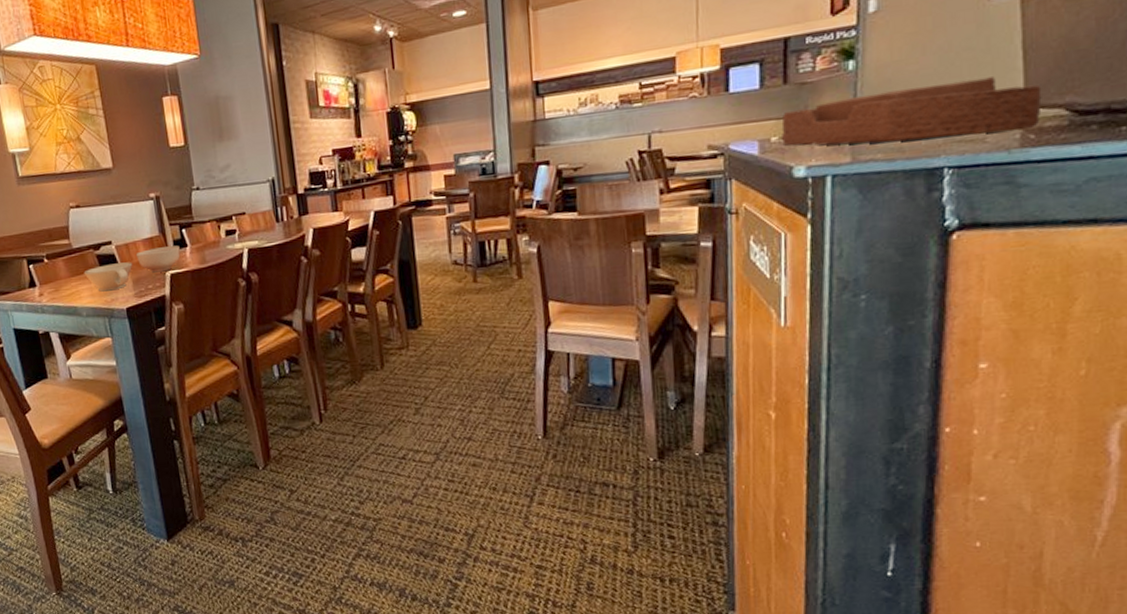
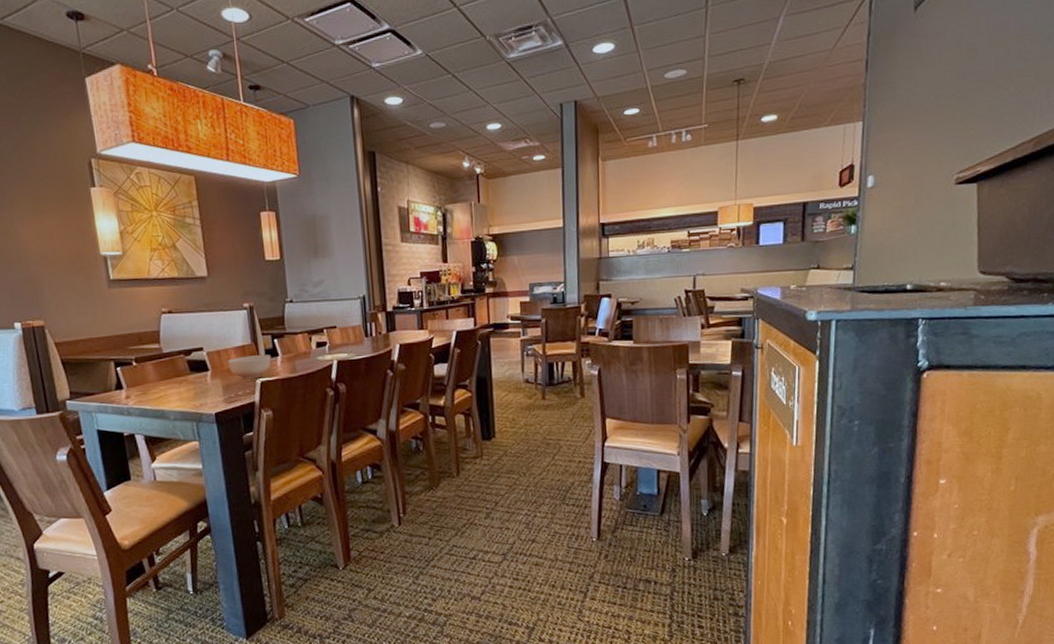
cup: present [83,262,133,292] -> none [173,368,224,397]
napkin holder: present [781,77,1042,146] -> none [799,247,990,296]

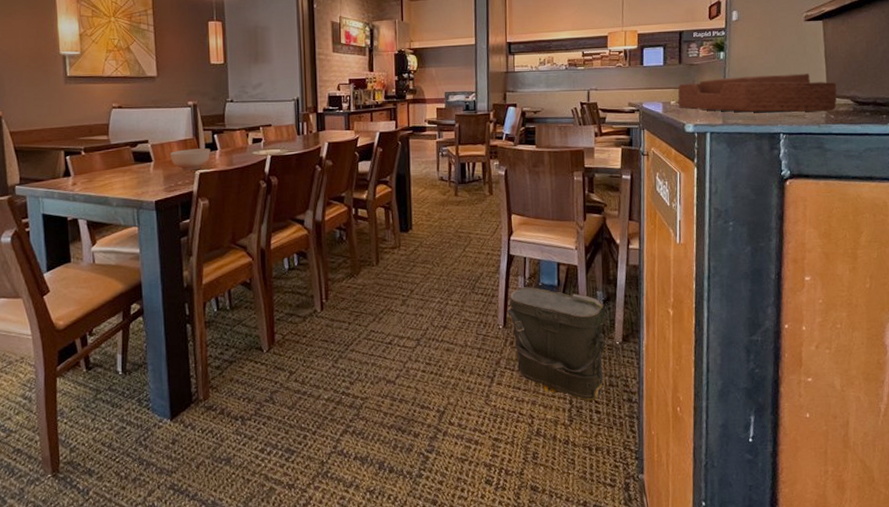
bag: none [602,496,714,617] -> present [507,287,609,402]
napkin holder: none [799,247,990,296] -> present [677,73,838,113]

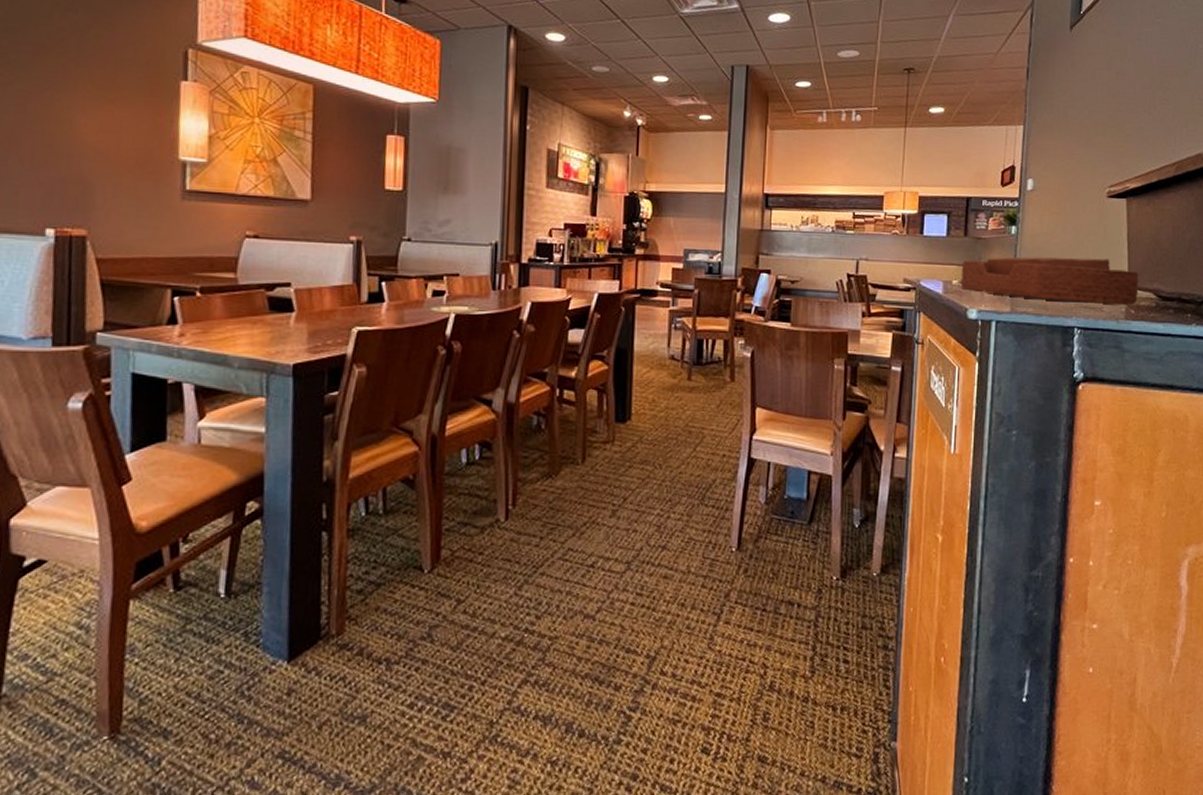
bowl: present [169,148,211,171] -> none [318,298,375,327]
bag: present [507,287,609,402] -> none [743,500,866,648]

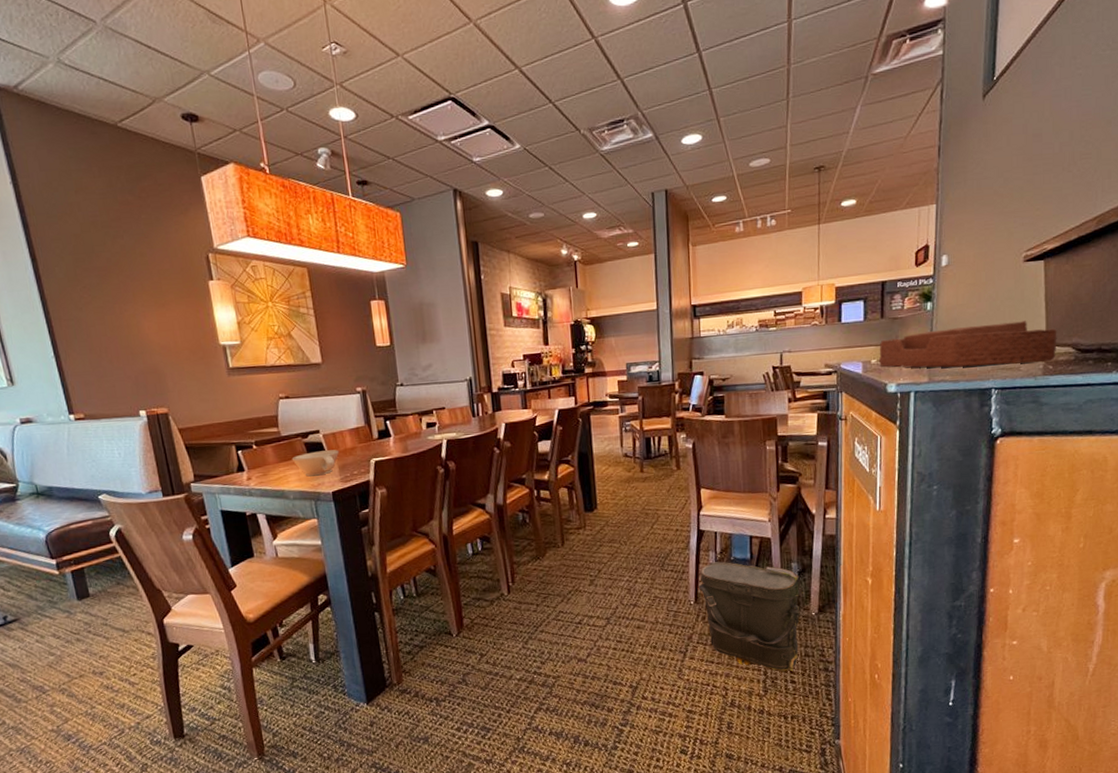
cup: none [246,309,313,341] -> present [291,449,339,477]
bag: none [743,500,866,648] -> present [699,561,804,673]

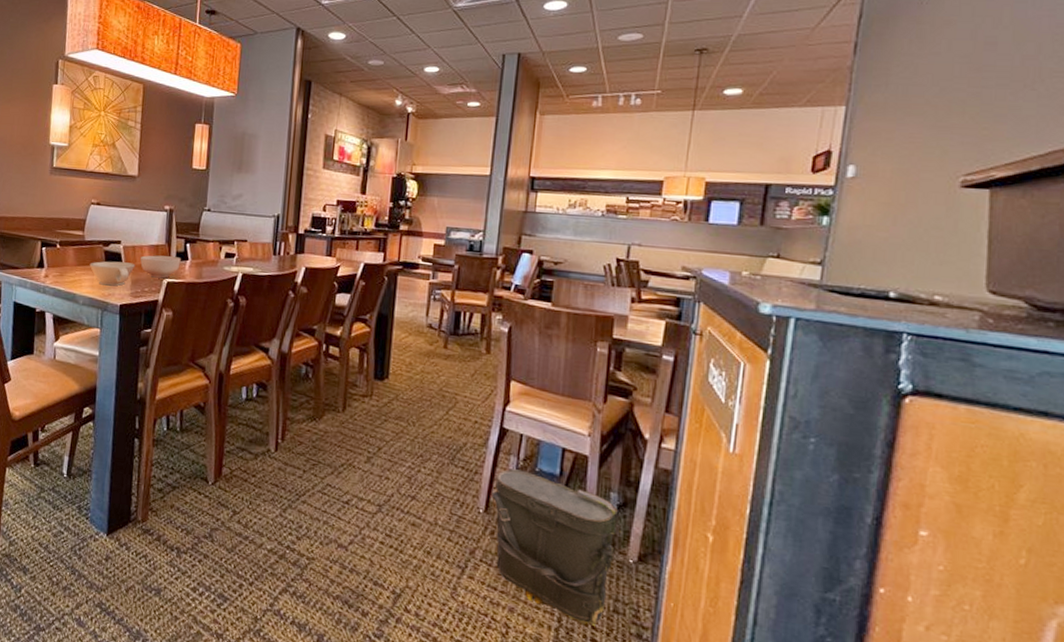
bowl: none [342,435,385,460] -> present [140,255,181,279]
napkin holder: present [879,321,1057,368] -> none [752,249,1003,314]

